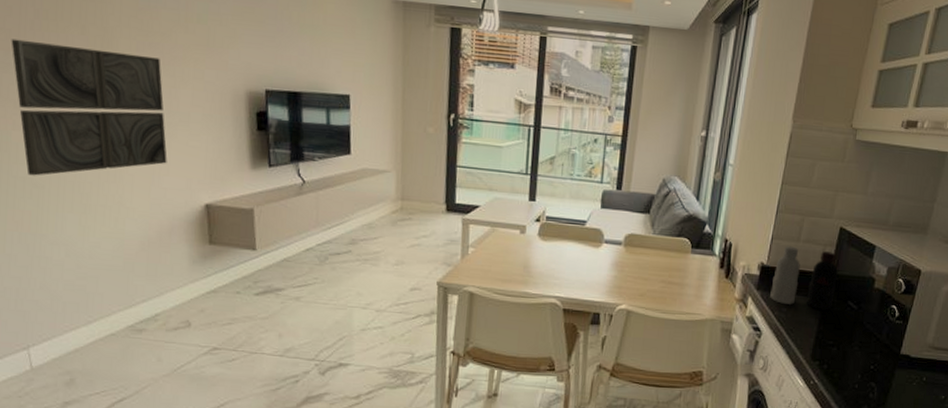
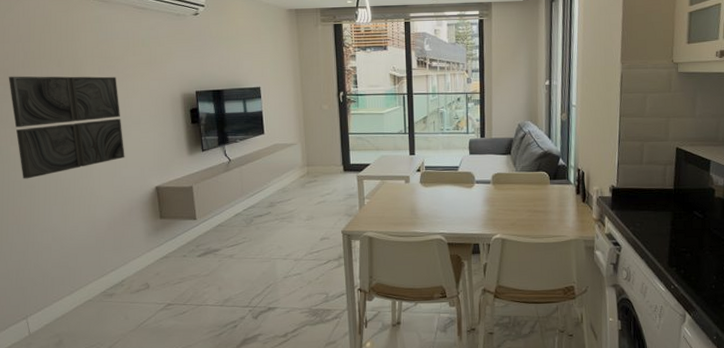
bottle: present [770,246,838,311] -> none [623,169,681,222]

